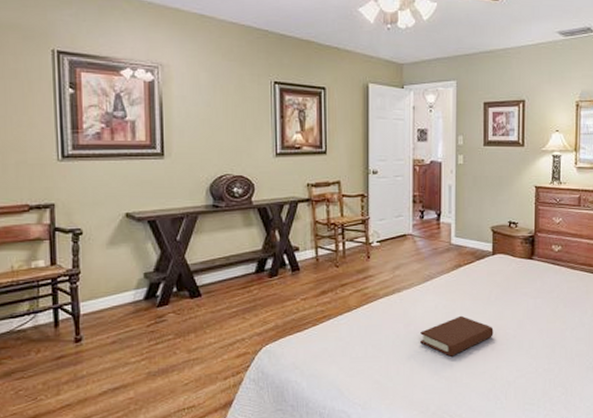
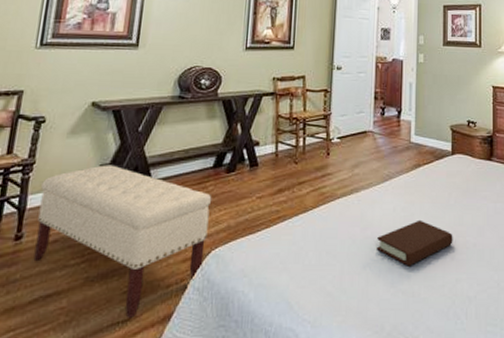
bench: none [91,273,258,405] -> present [33,165,212,318]

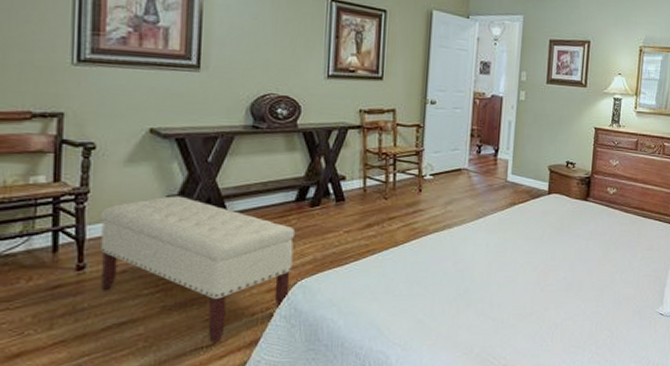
book: present [377,219,453,266] -> none [468,255,544,297]

